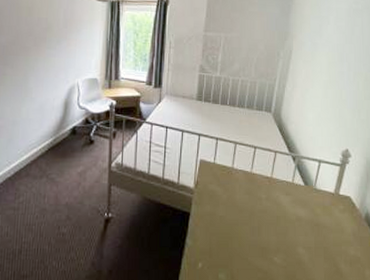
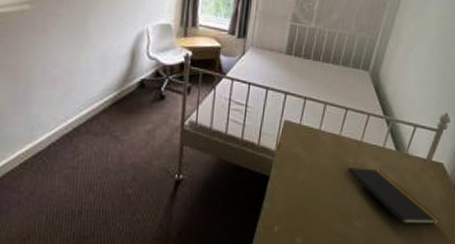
notepad: none [261,203,356,269] -> present [347,168,440,234]

